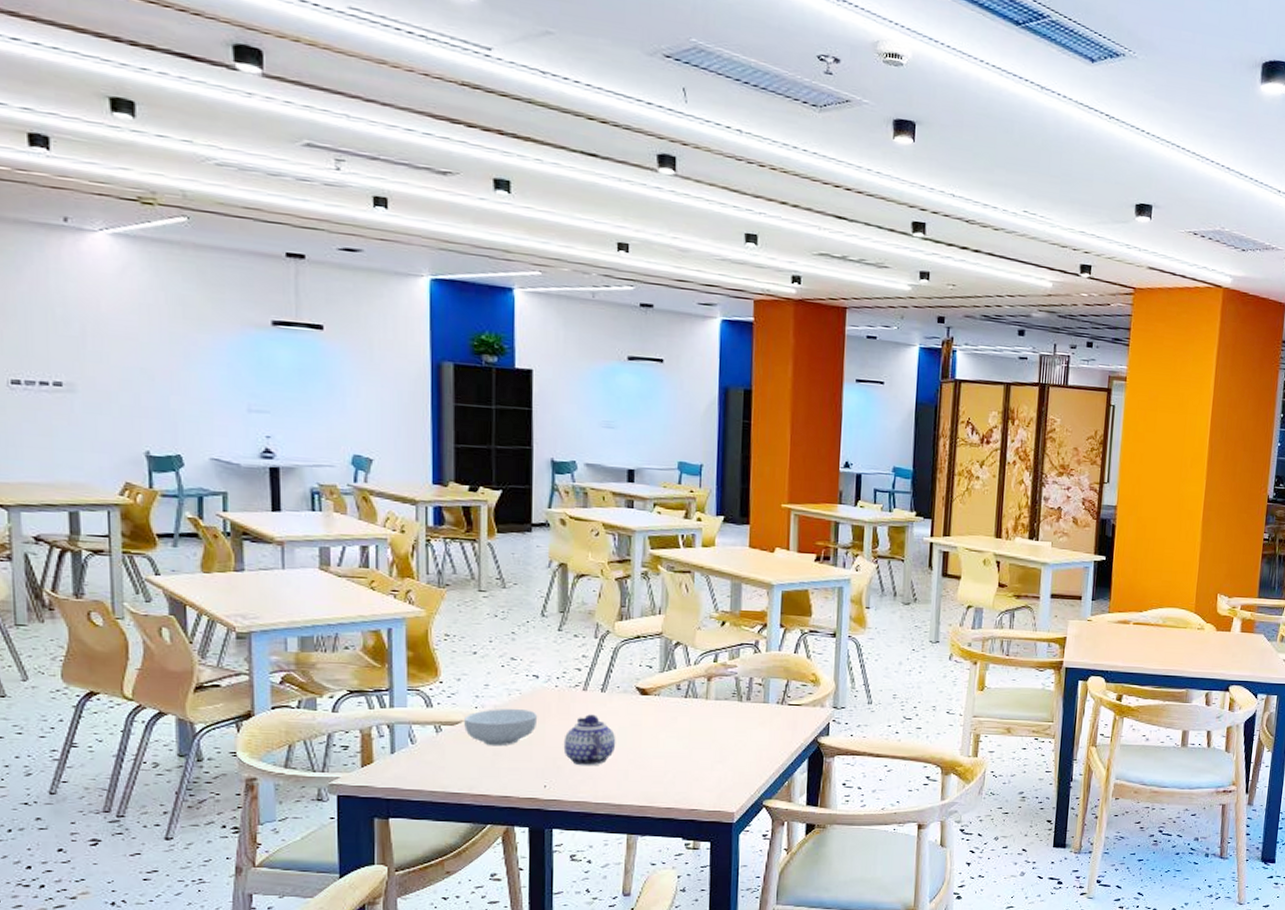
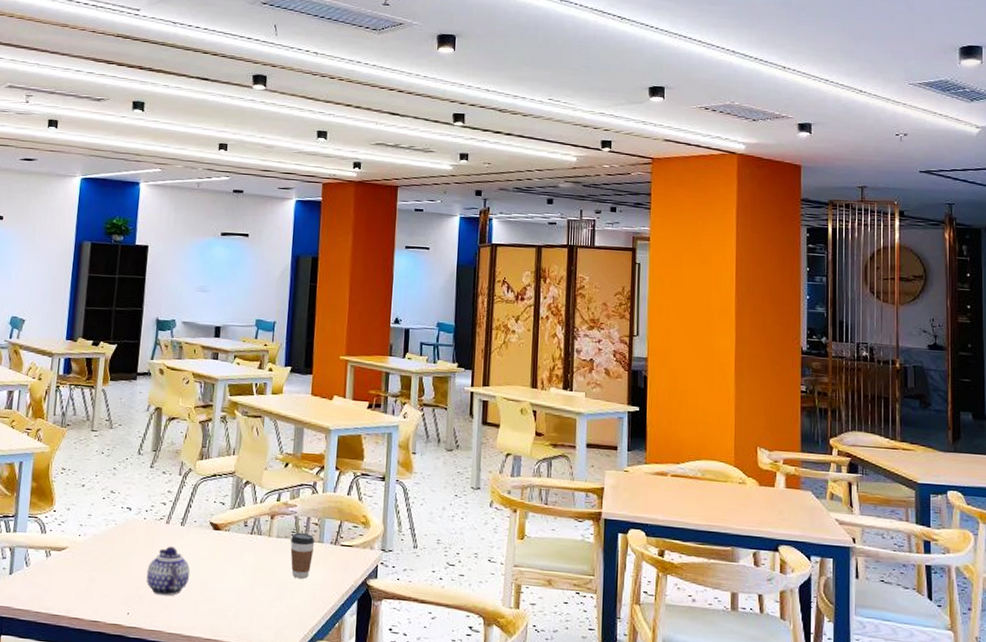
cereal bowl: present [464,708,538,746] -> none [68,537,128,573]
coffee cup: none [730,694,759,740] -> present [290,533,315,579]

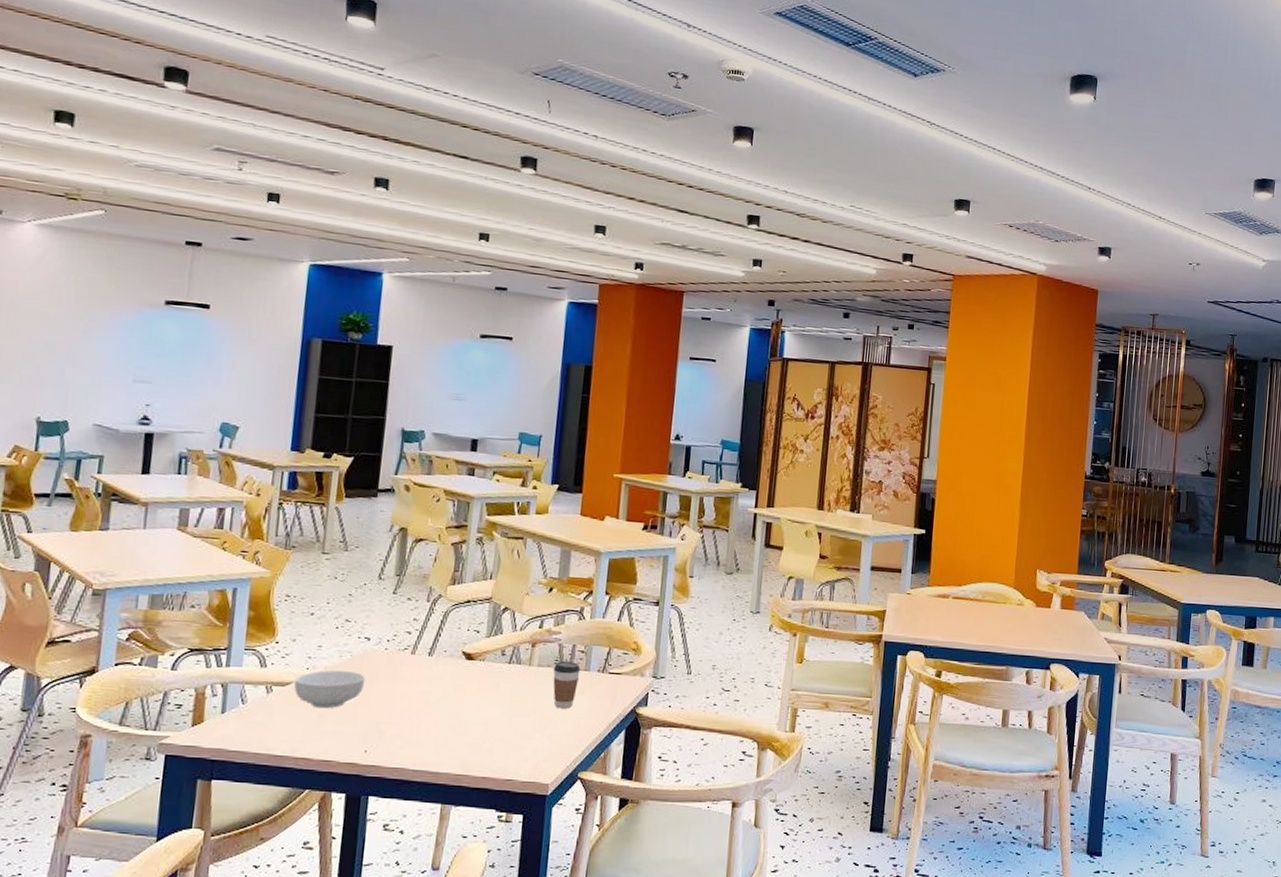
cereal bowl: none [68,537,128,573] -> present [294,670,366,709]
teapot: present [146,546,191,596] -> none [387,678,439,732]

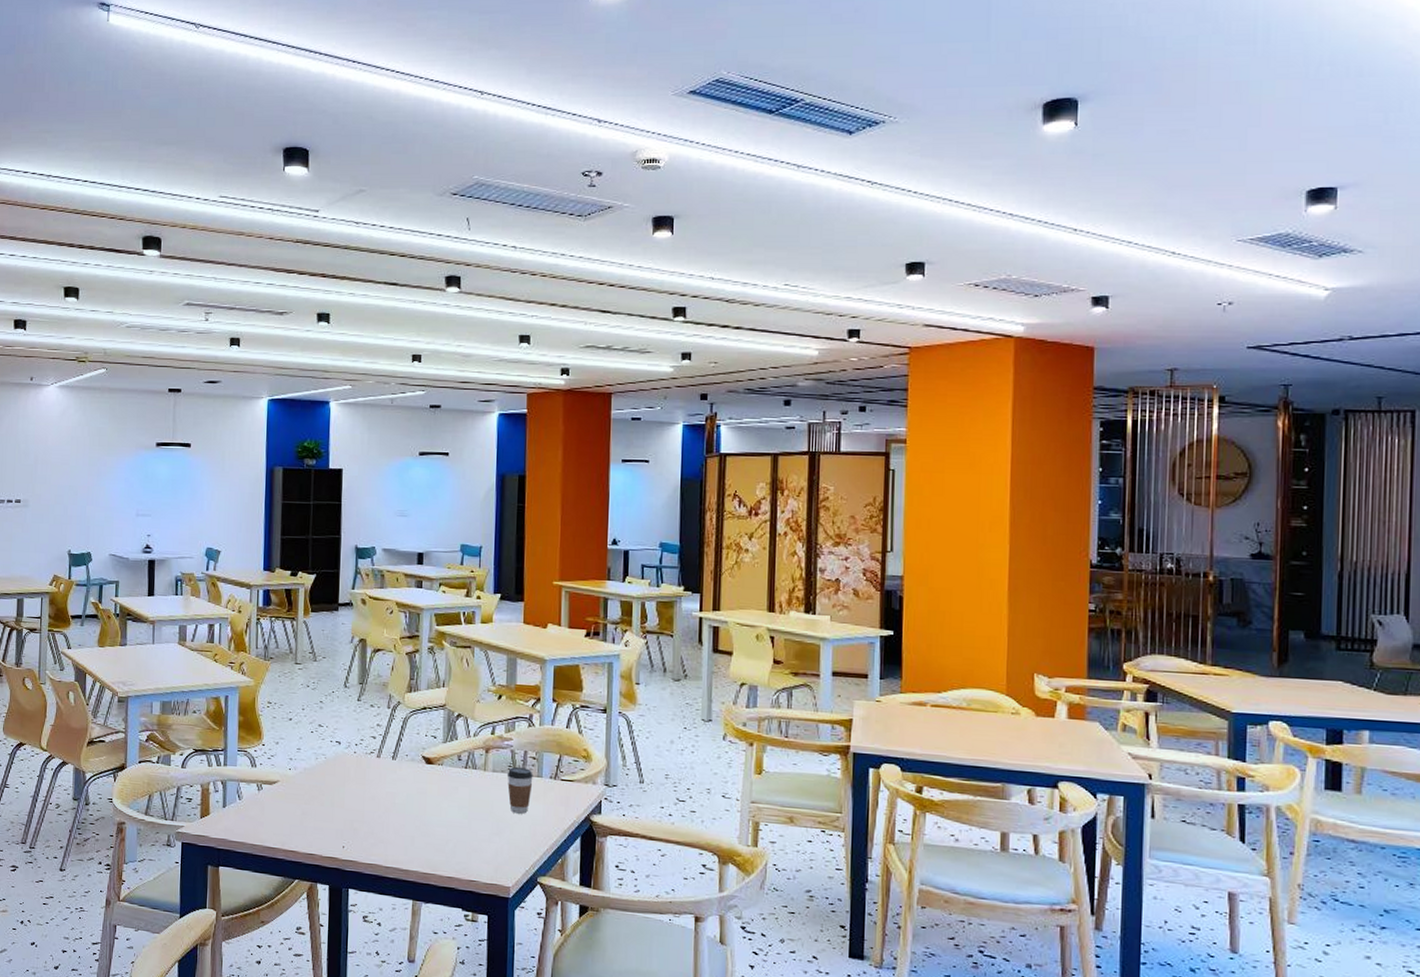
cereal bowl: present [294,670,366,709] -> none [280,771,339,806]

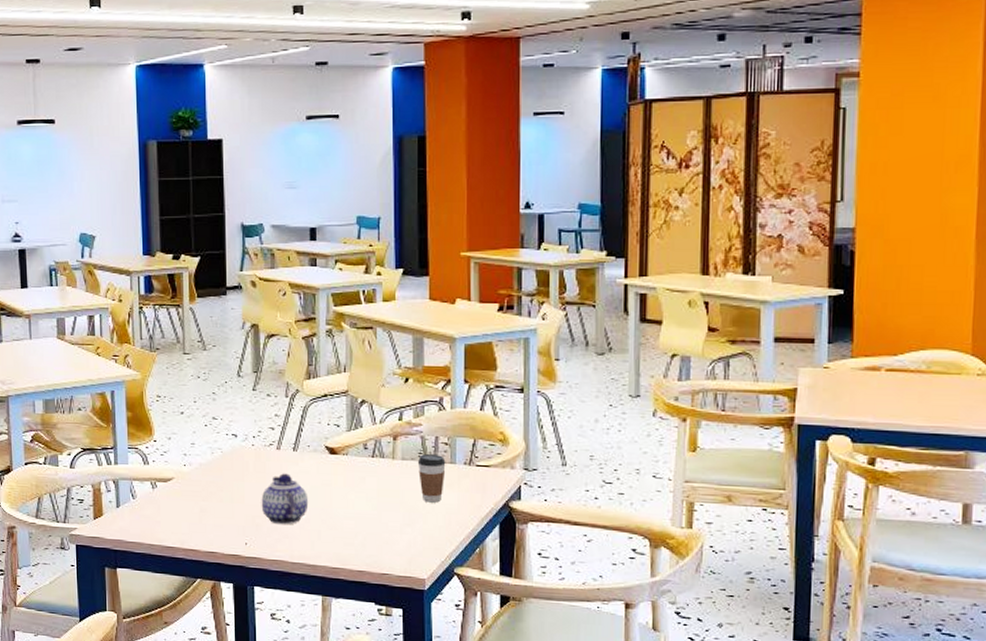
teapot: none [359,780,404,830] -> present [261,473,309,525]

